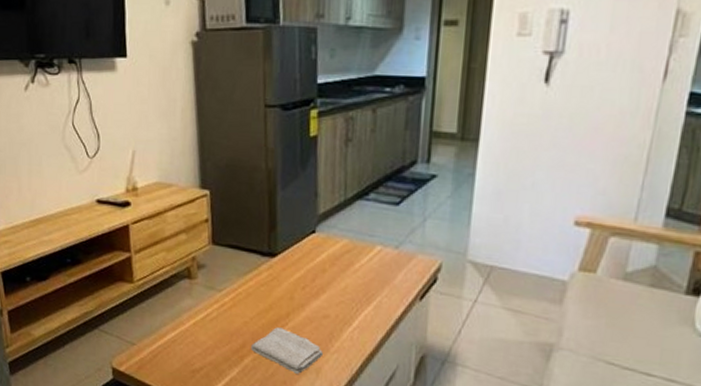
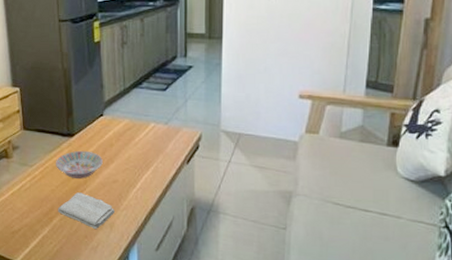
bowl: none [251,274,312,311] -> present [56,150,103,179]

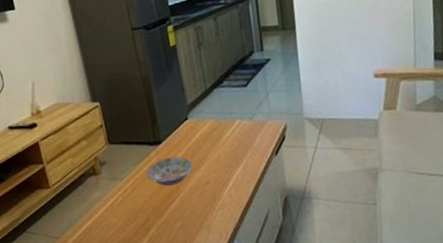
washcloth: present [58,192,115,230] -> none [154,199,211,234]

